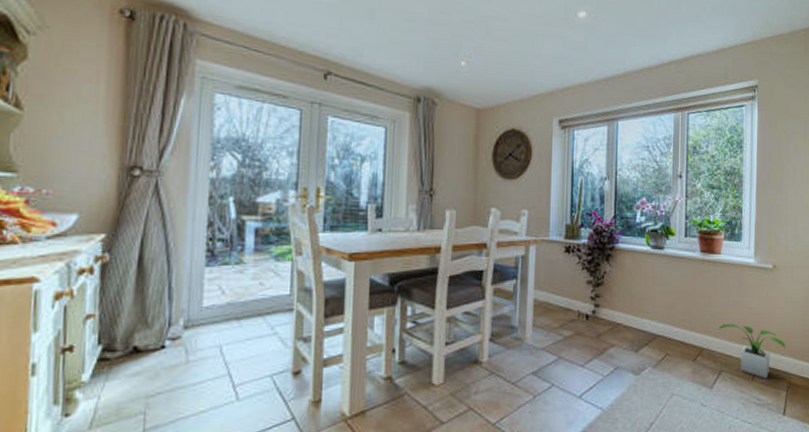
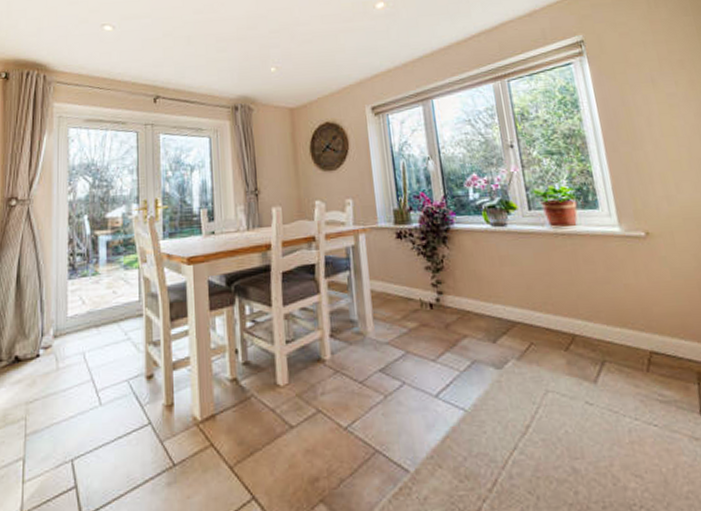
potted plant: present [720,323,785,379] -> none [591,304,684,370]

